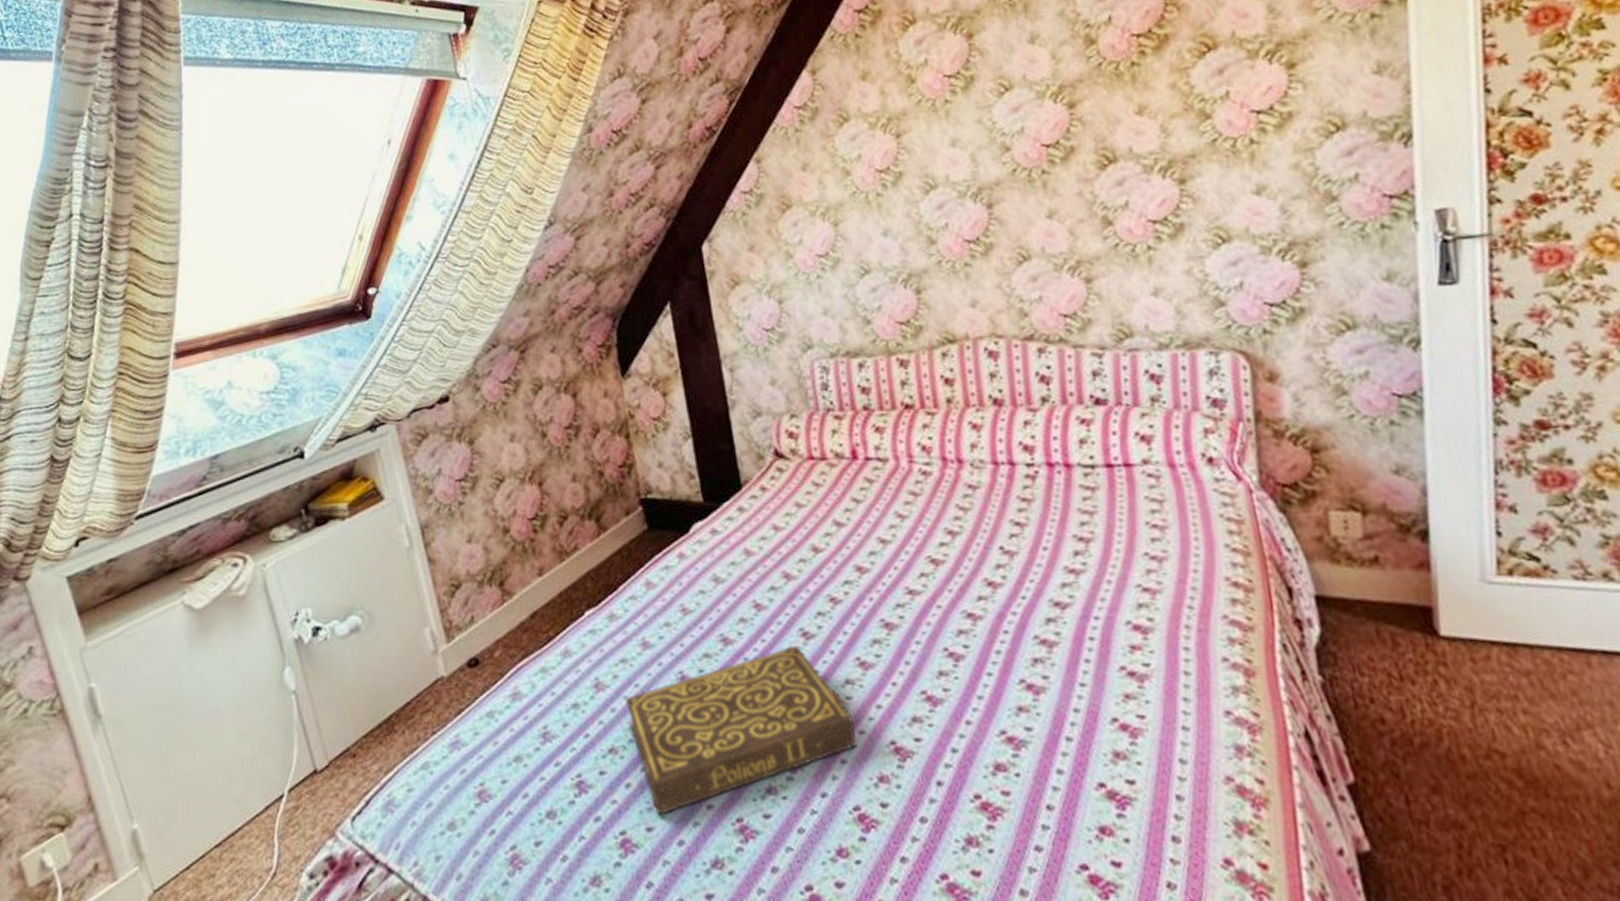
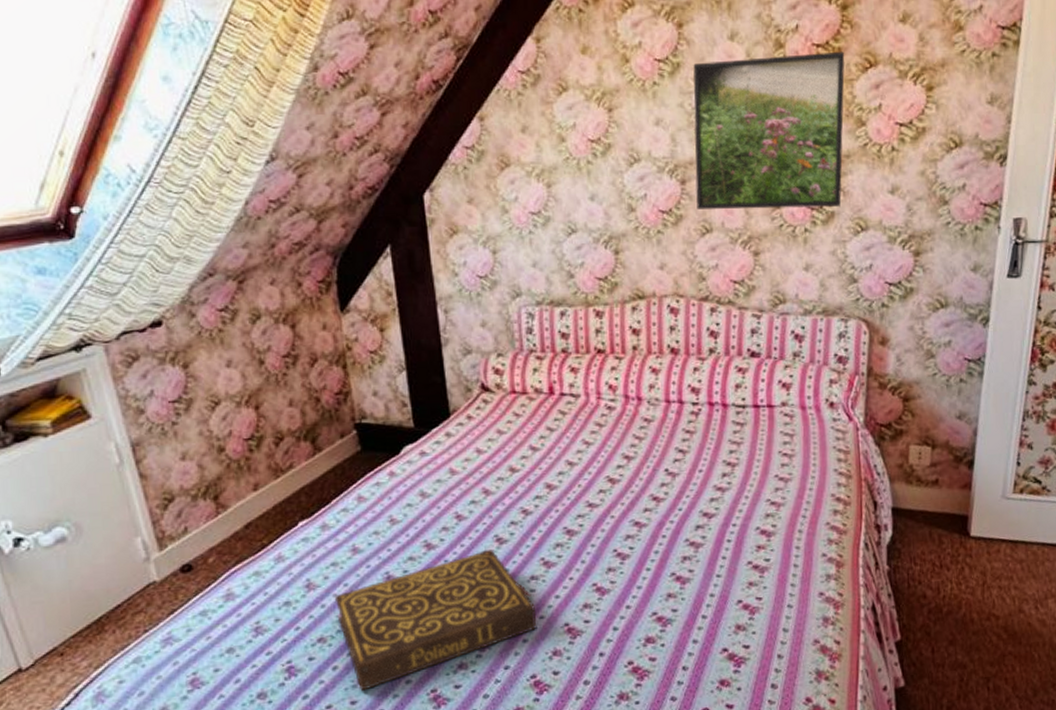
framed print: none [989,38,1191,235] -> present [693,51,845,210]

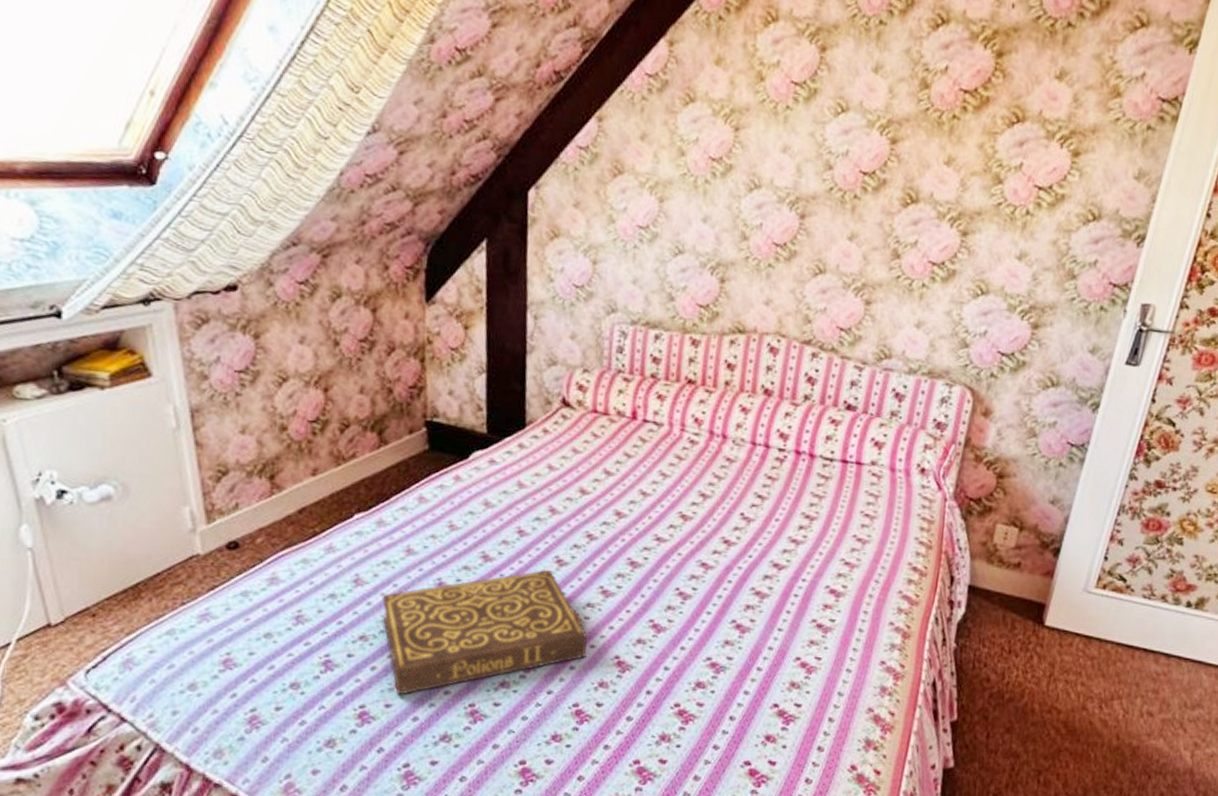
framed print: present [693,51,845,210] -> none [813,92,993,265]

